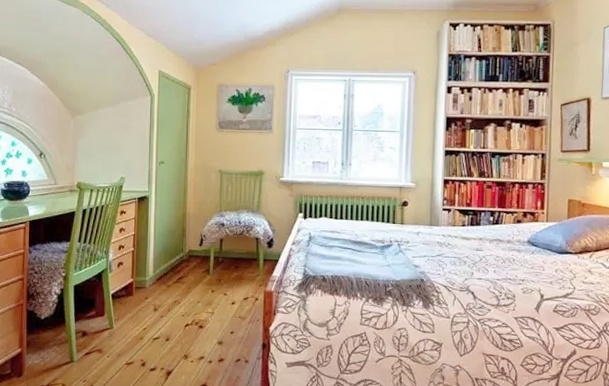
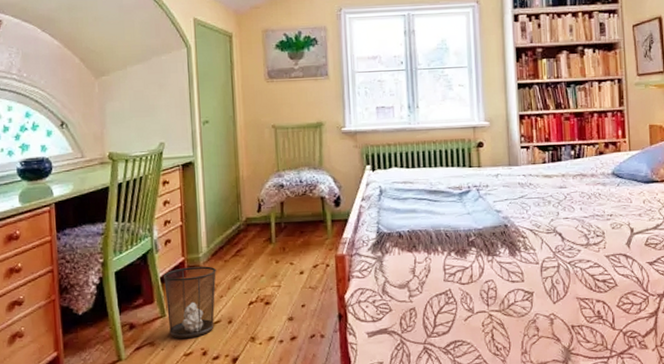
waste bin: none [114,288,159,350] -> present [164,266,216,339]

